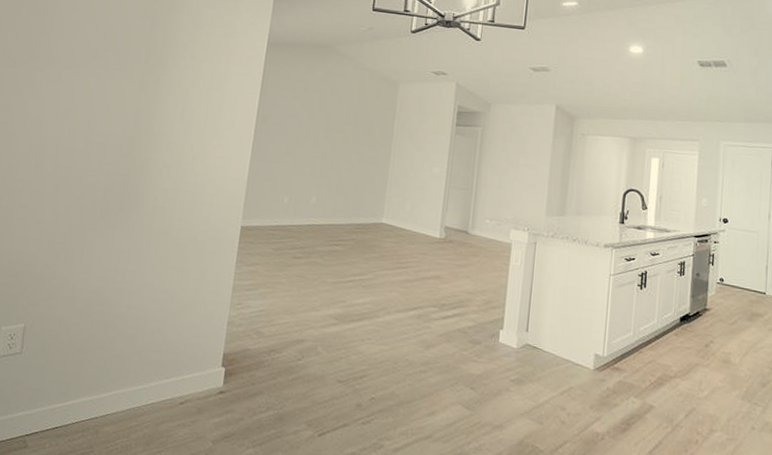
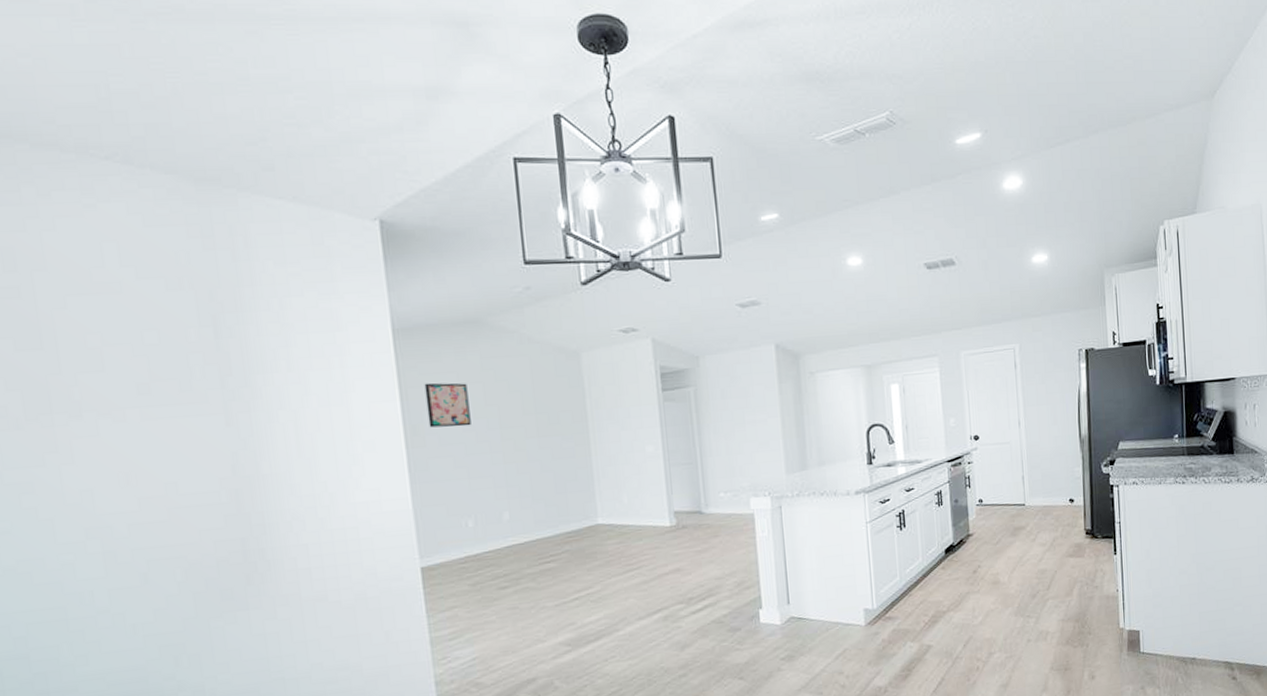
wall art: none [275,86,310,124] -> present [424,382,471,428]

